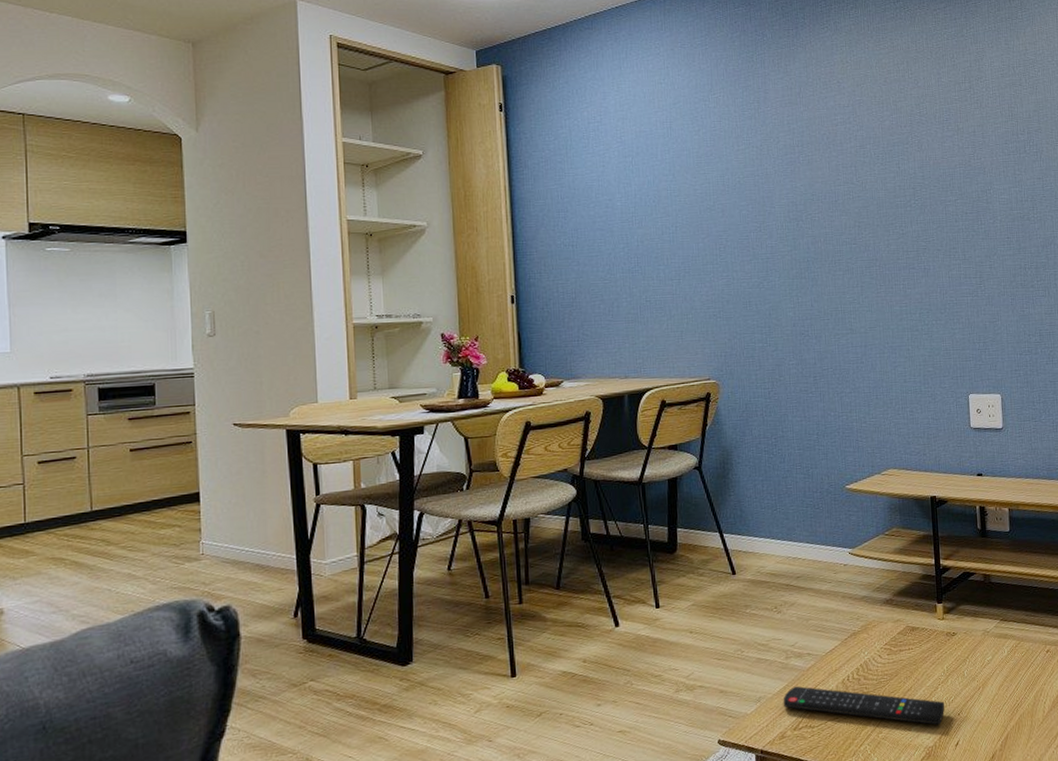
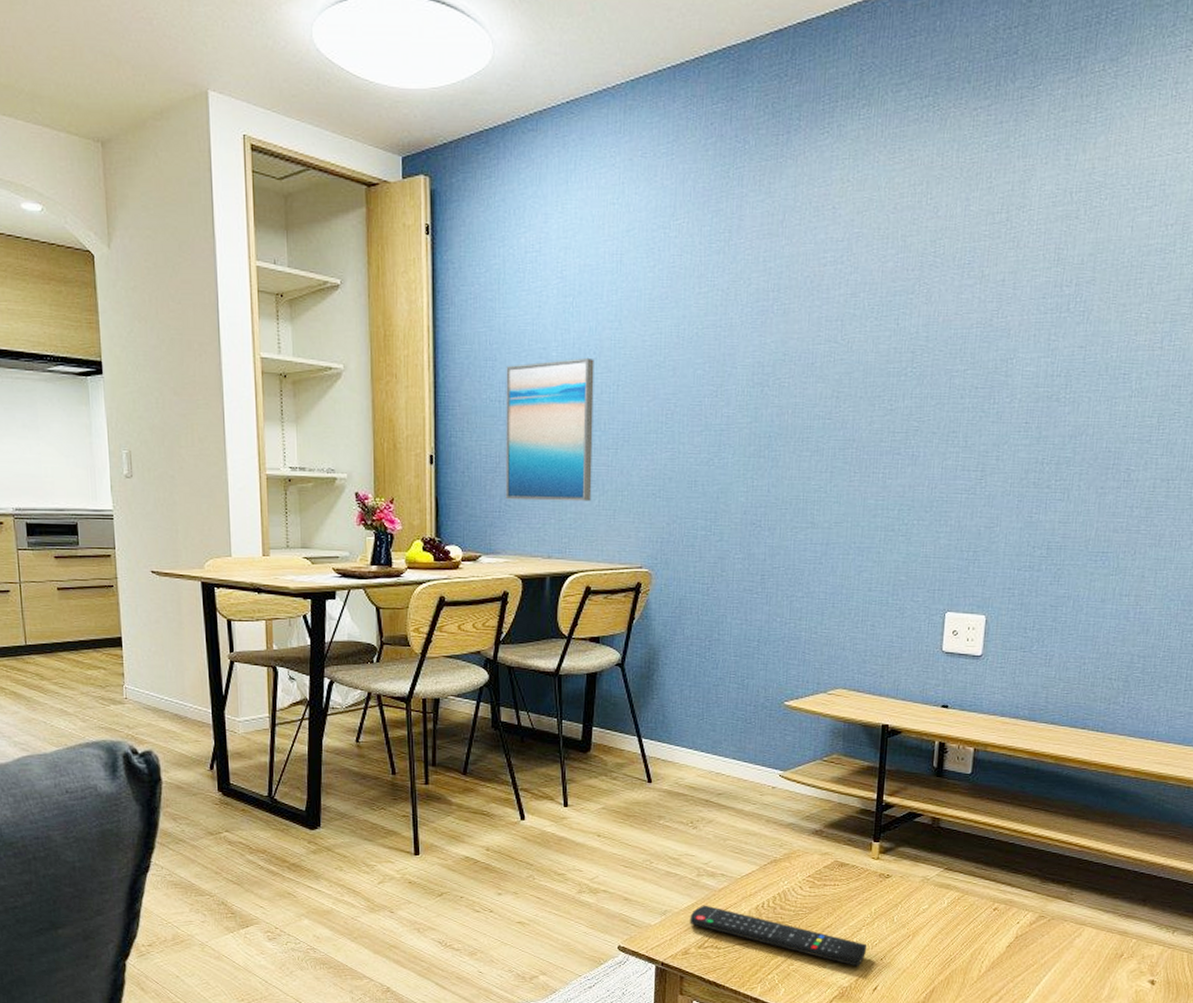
wall art: none [577,205,661,330] -> present [505,357,594,502]

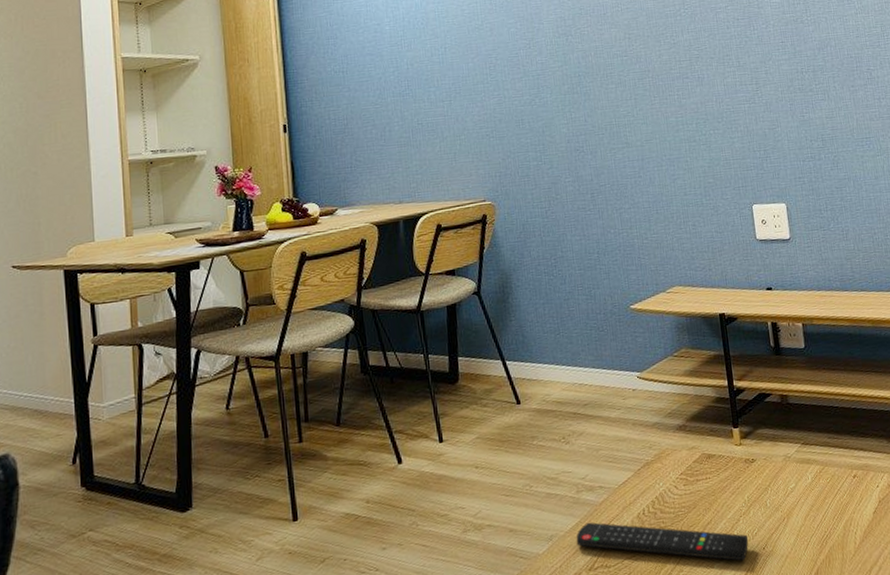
wall art: present [505,357,594,502] -> none [346,28,433,156]

